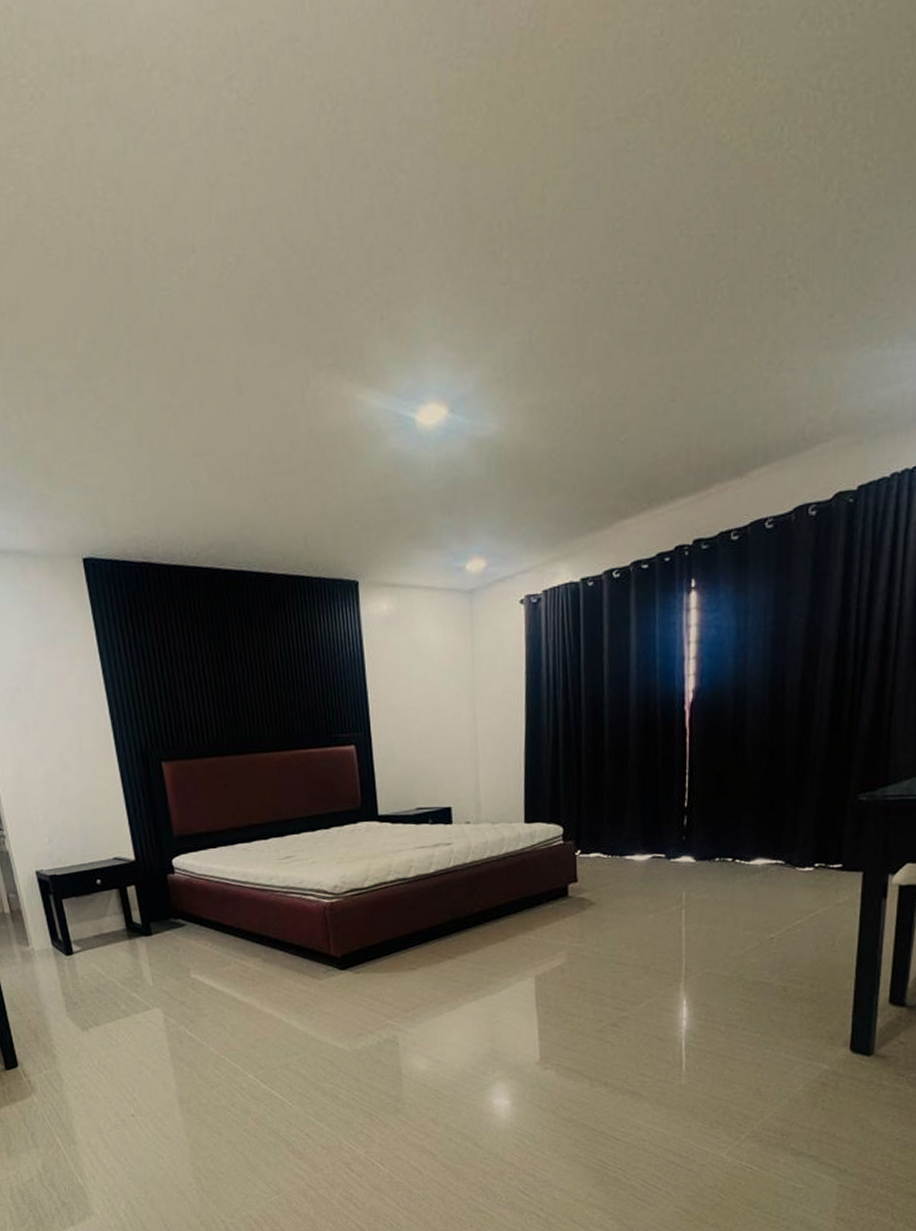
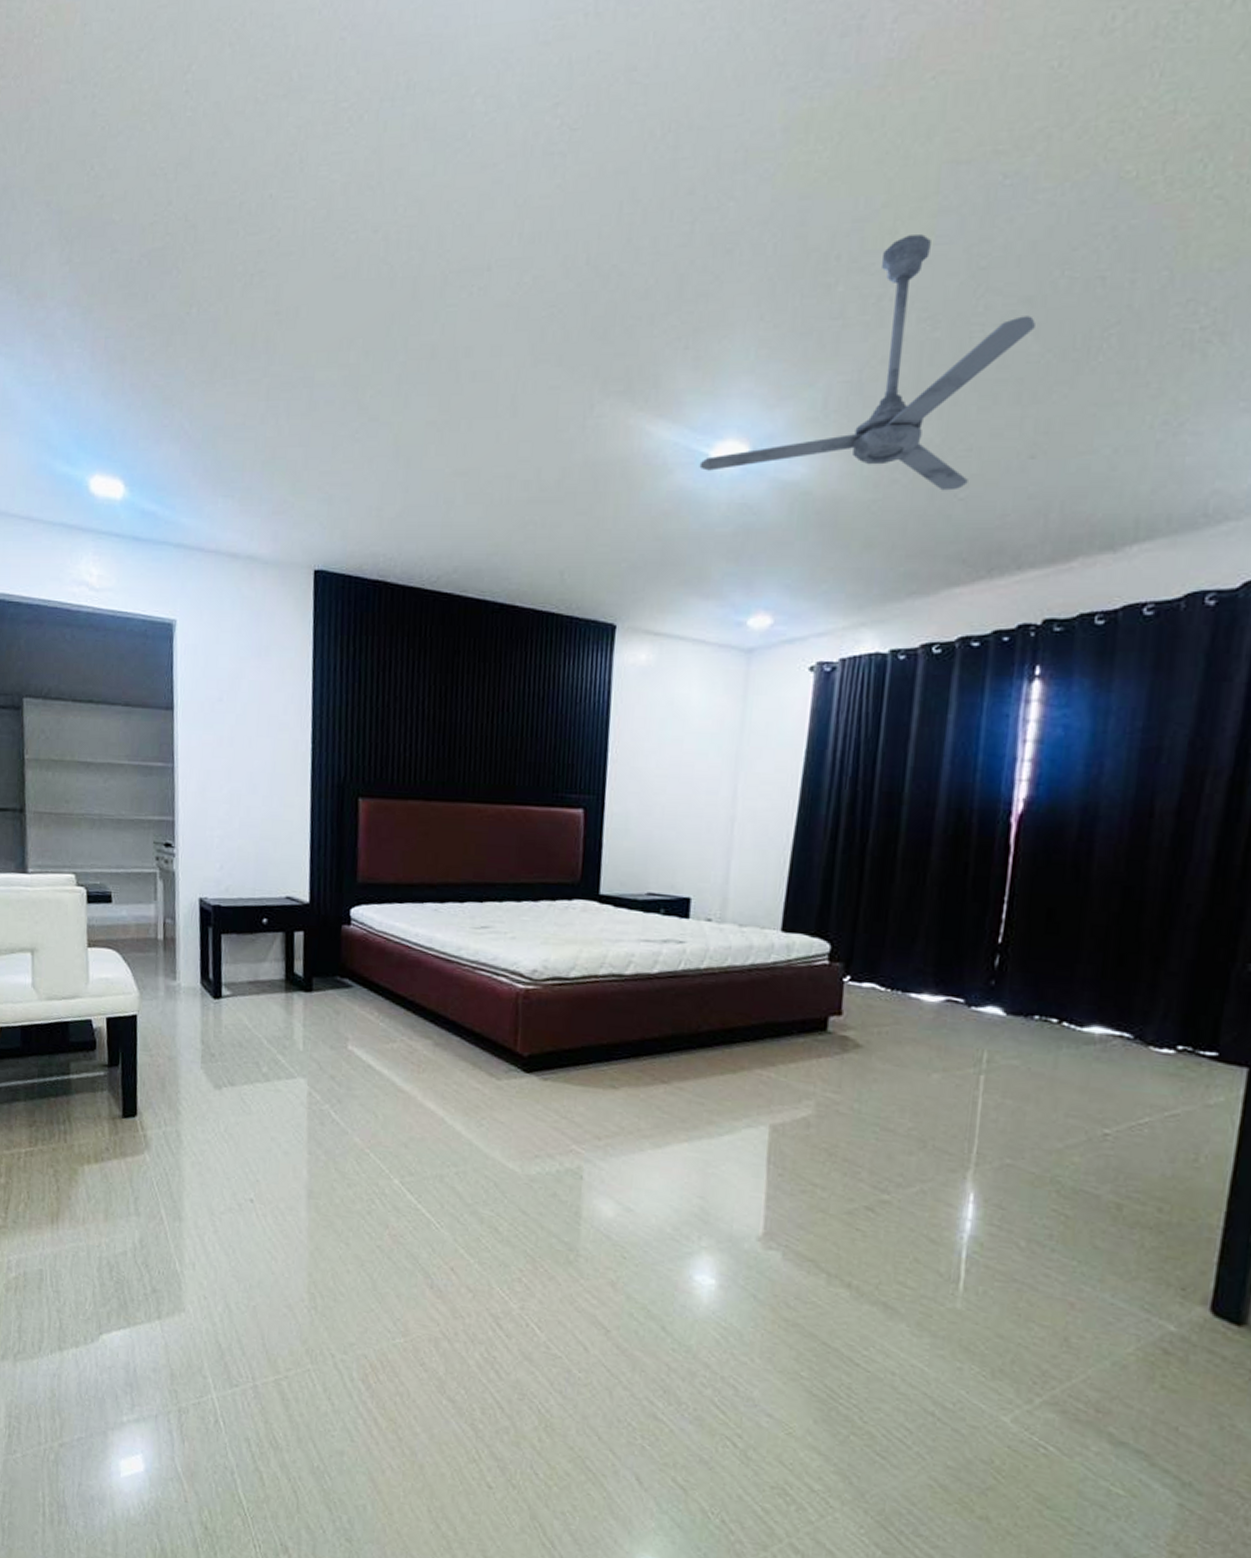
ceiling fan: none [408,200,664,436] -> present [699,234,1035,491]

